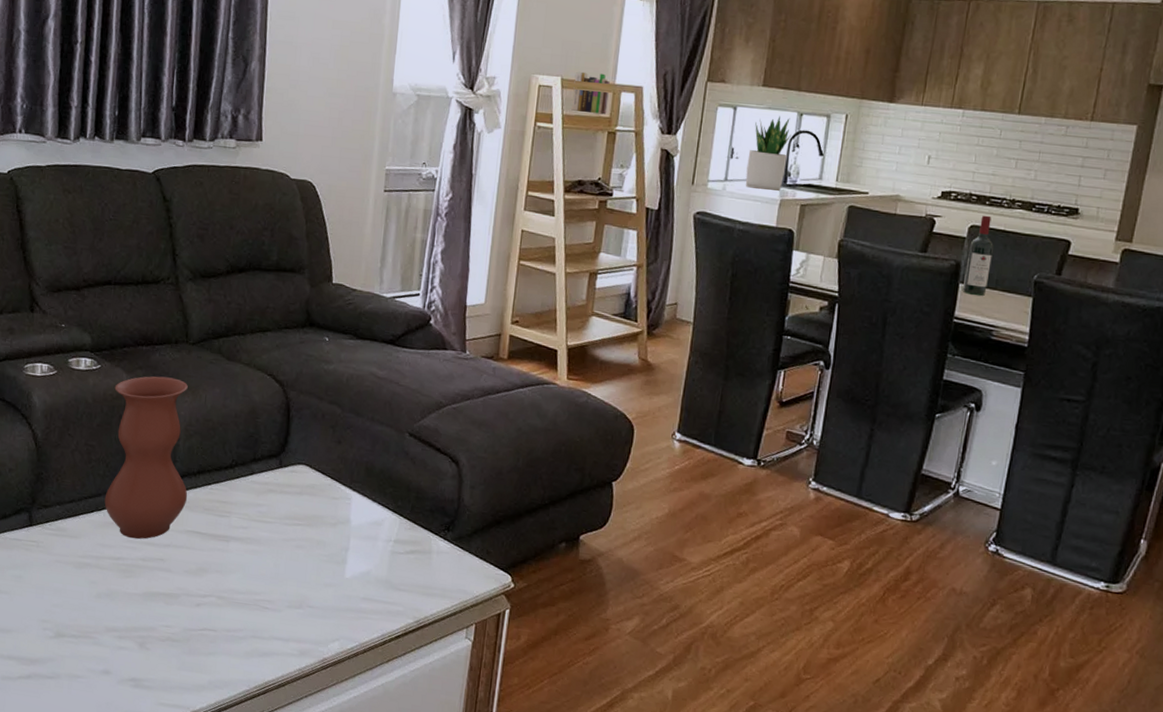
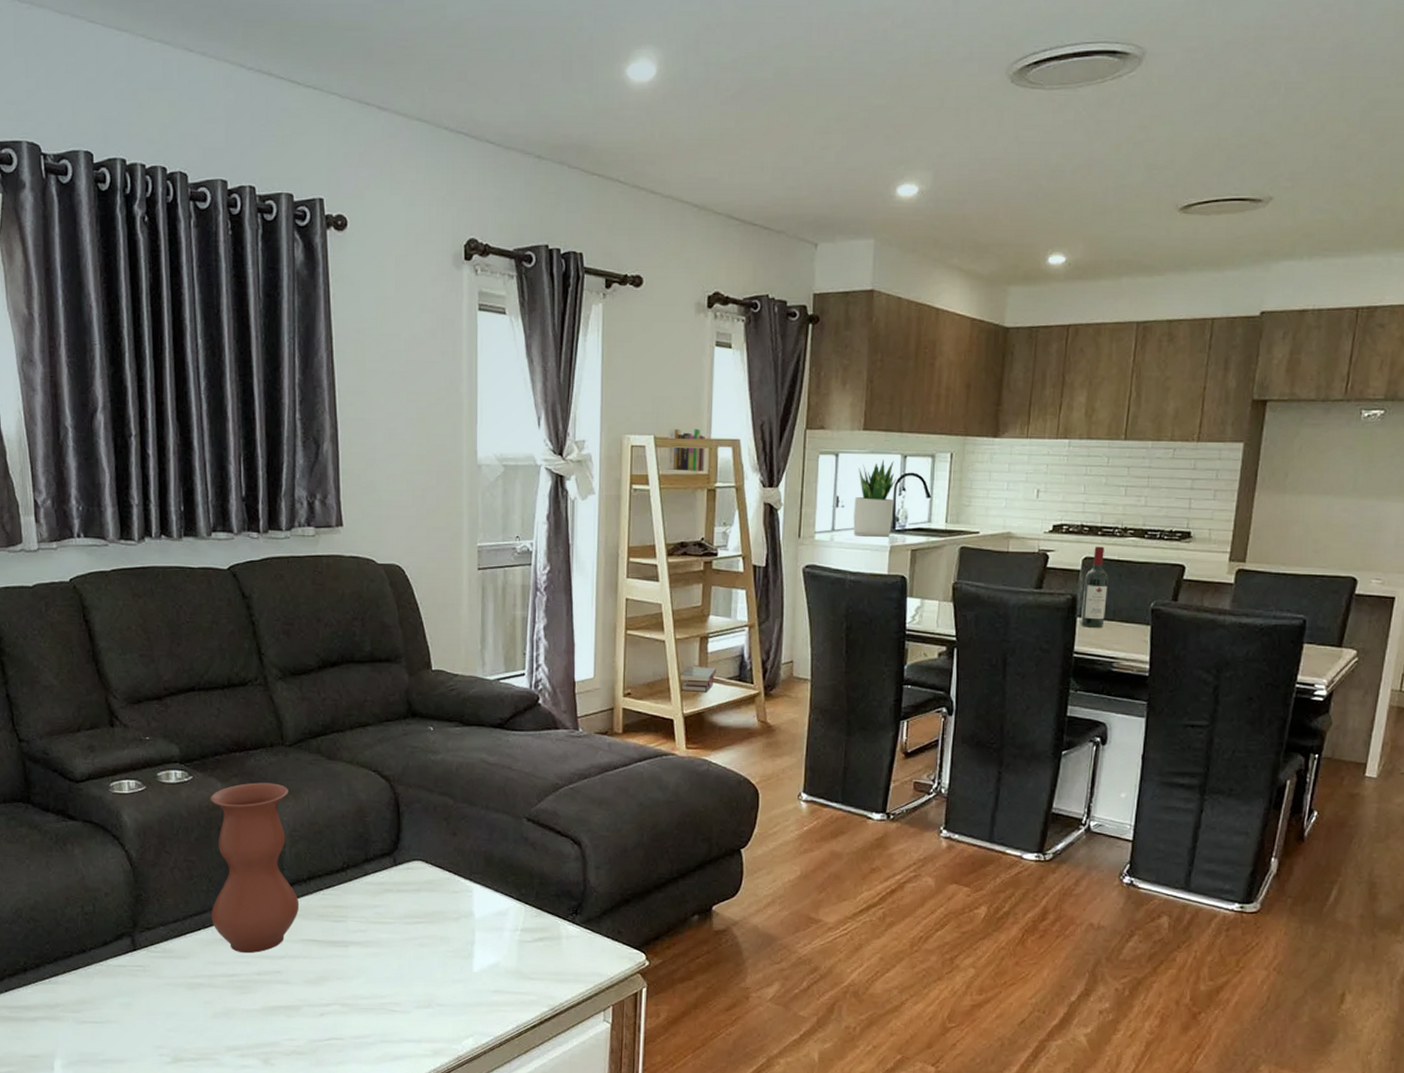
books: none [567,300,603,326] -> present [680,666,717,692]

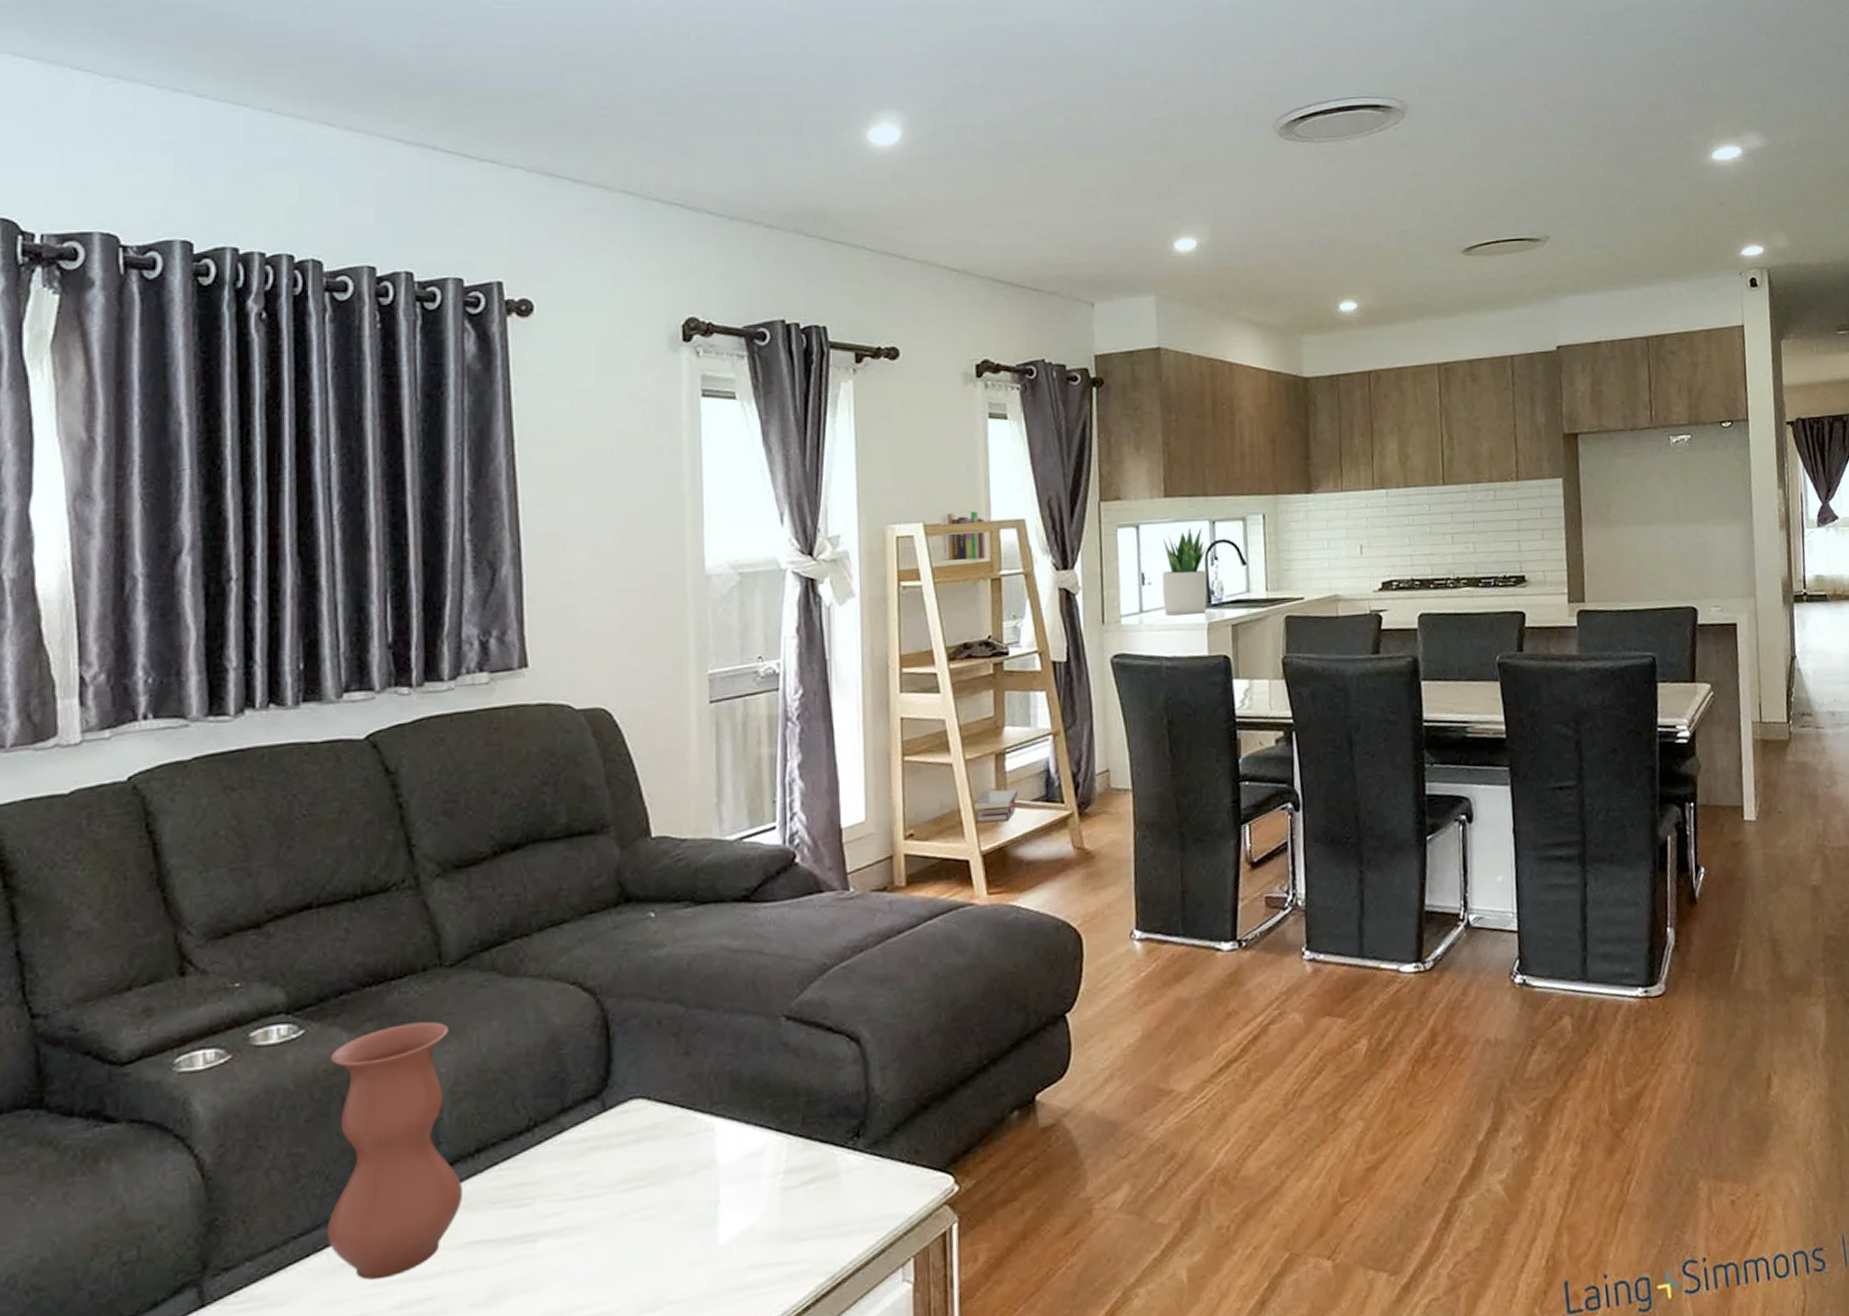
wine bottle: present [1081,546,1108,629] -> none [1423,600,1451,693]

